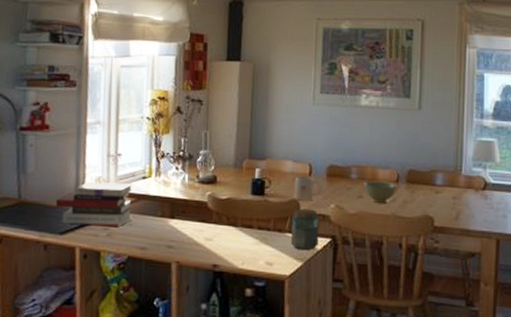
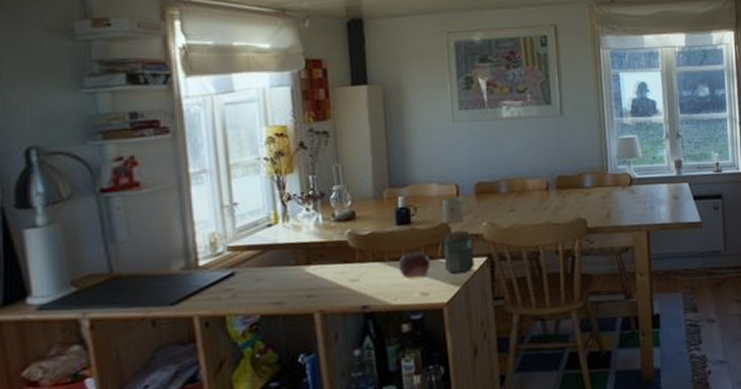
books: present [55,181,133,228] -> none [160,234,261,293]
fruit: none [249,218,278,248] -> present [399,248,430,280]
bowl: present [362,181,398,203] -> none [513,191,548,214]

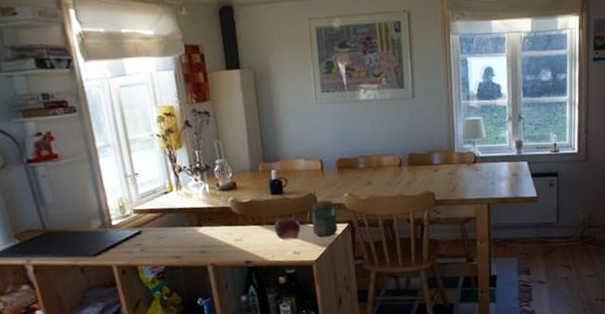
mug: present [442,197,472,224] -> none [308,171,335,194]

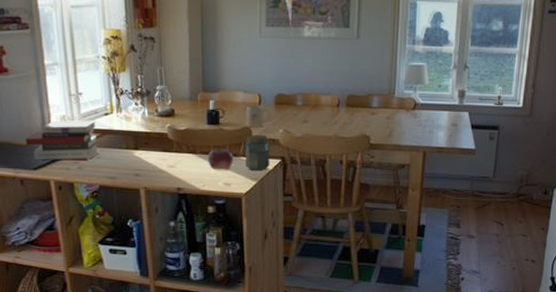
books: none [82,200,163,246] -> present [25,120,100,161]
mug: none [308,171,335,194] -> present [246,105,271,128]

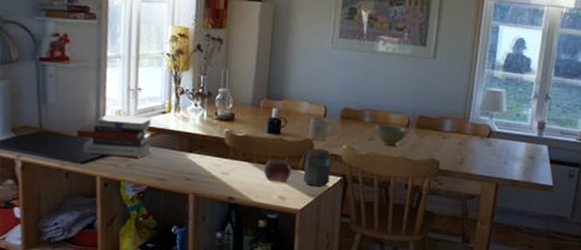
bowl: none [307,107,338,126] -> present [374,125,408,146]

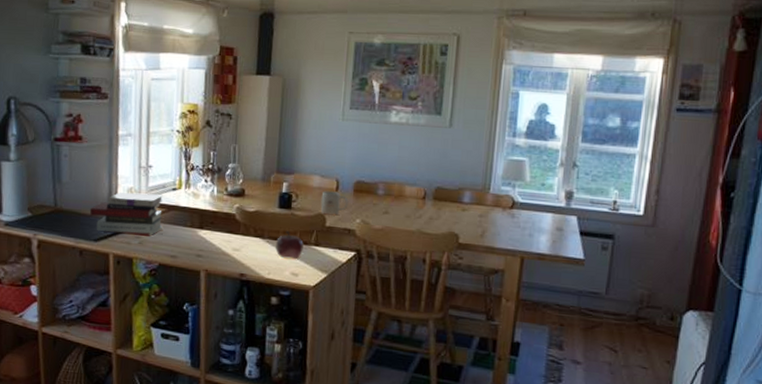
peanut butter: present [303,148,332,187] -> none [316,222,345,262]
bowl: present [374,125,408,146] -> none [389,197,424,219]

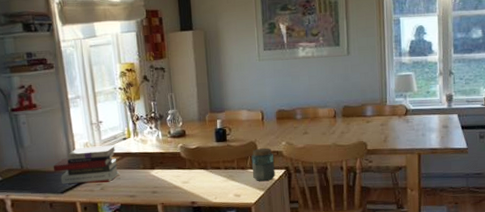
fruit: present [275,230,304,260] -> none [218,160,242,184]
peanut butter: none [316,222,345,262] -> present [251,148,275,181]
mug: present [320,191,349,216] -> none [250,121,274,142]

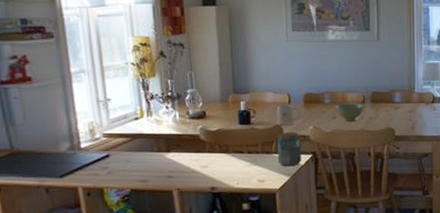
books: present [53,145,120,185] -> none [50,125,131,168]
mug: none [250,121,274,142] -> present [276,104,301,126]
bowl: none [306,118,335,136] -> present [335,104,364,121]

